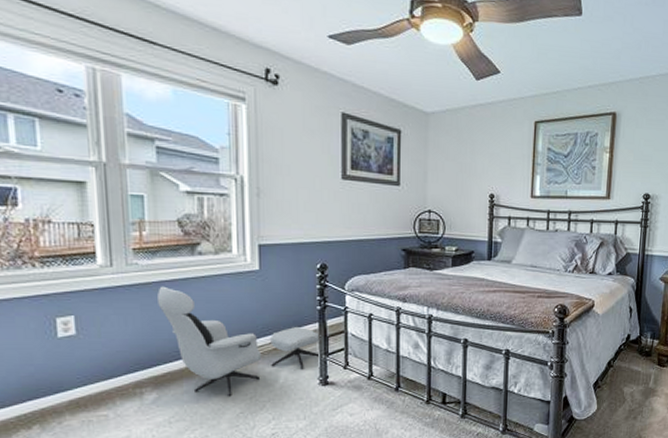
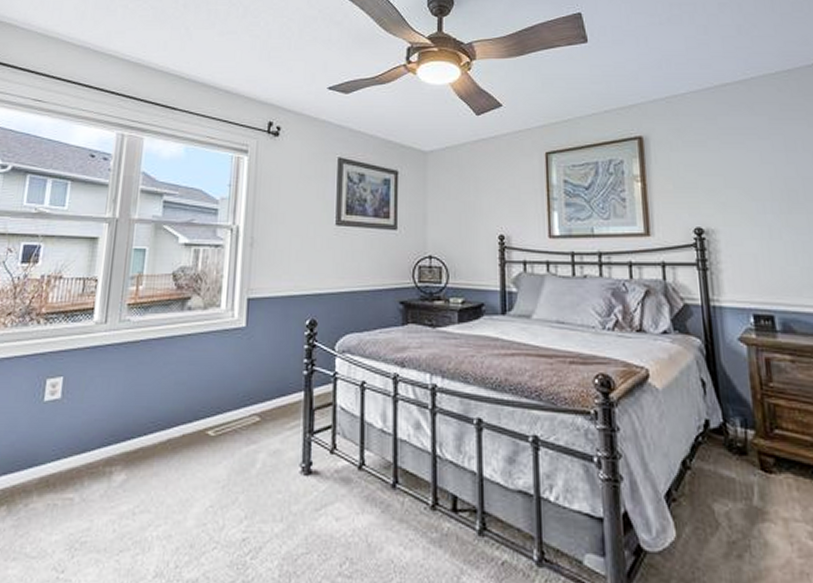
armchair: present [158,286,321,397] -> none [142,345,306,484]

